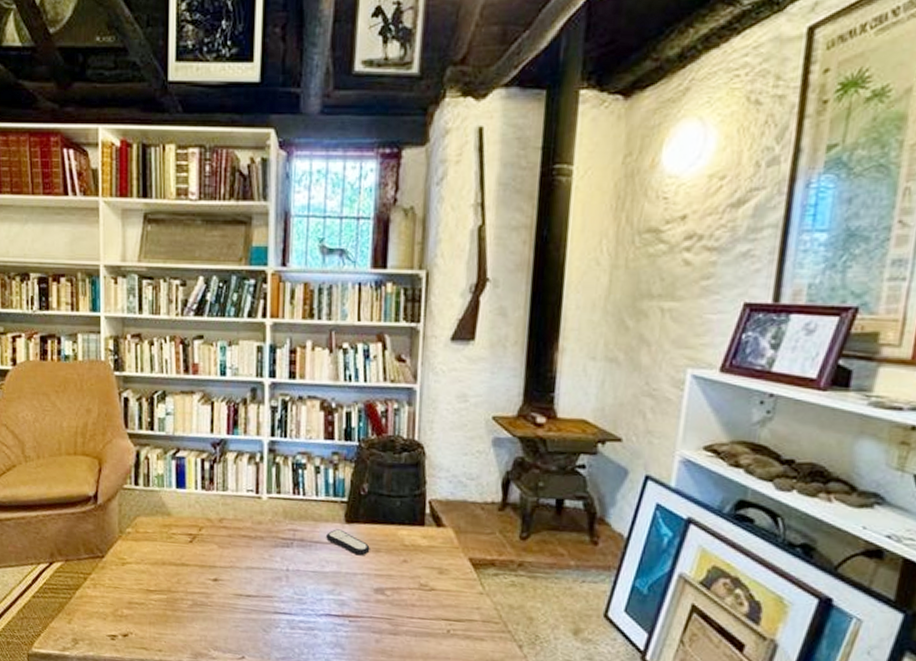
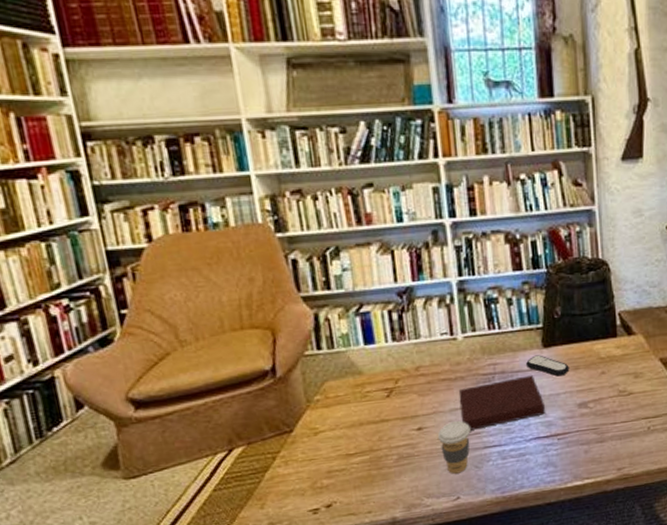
coffee cup: none [231,579,263,633] -> present [437,420,471,474]
notebook: none [255,548,340,593] -> present [458,375,545,431]

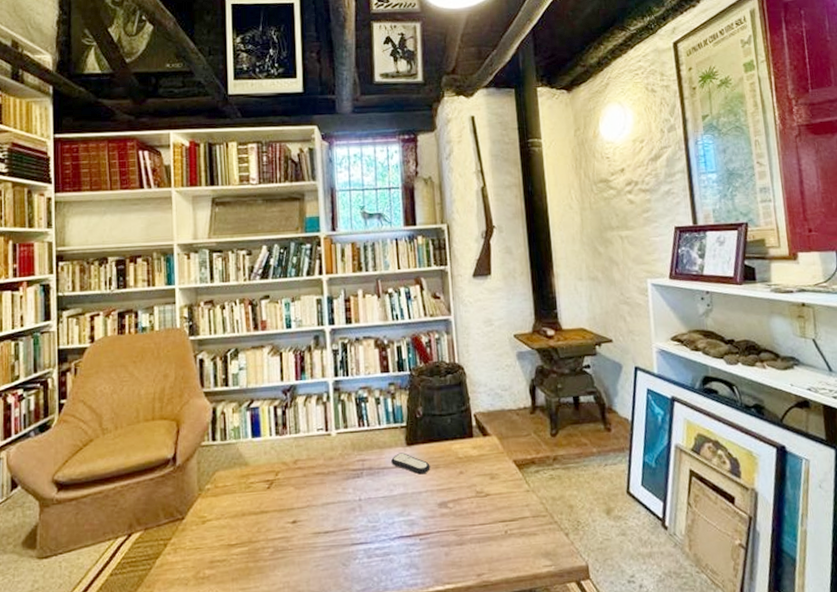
coffee cup: present [437,420,471,474] -> none [309,515,340,571]
notebook: present [458,375,545,431] -> none [330,472,408,526]

